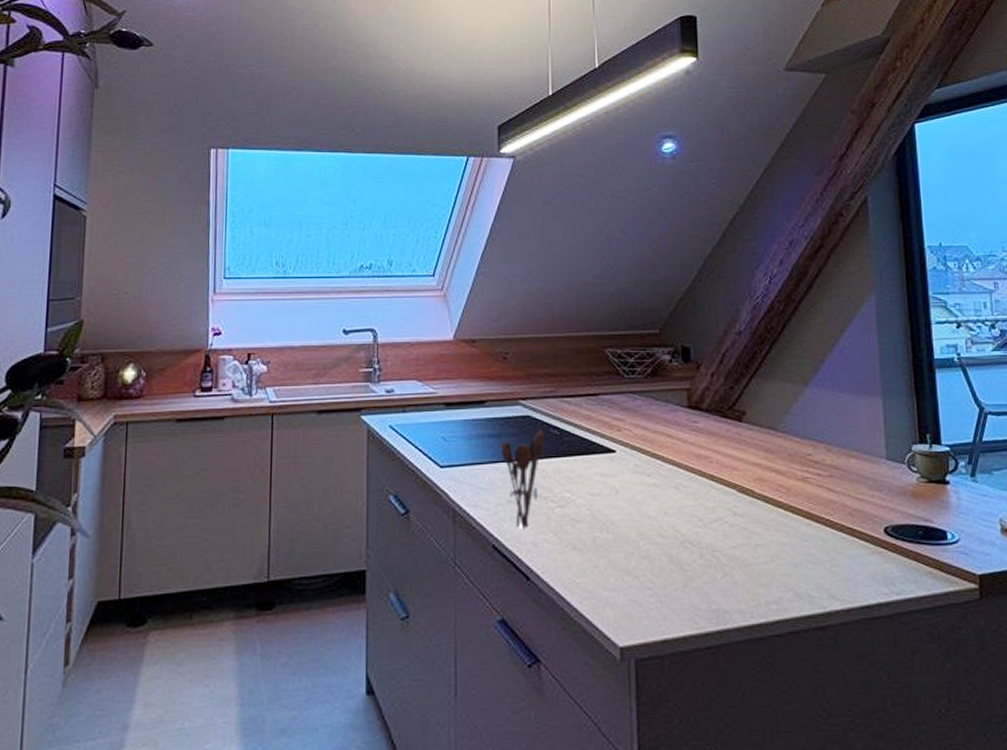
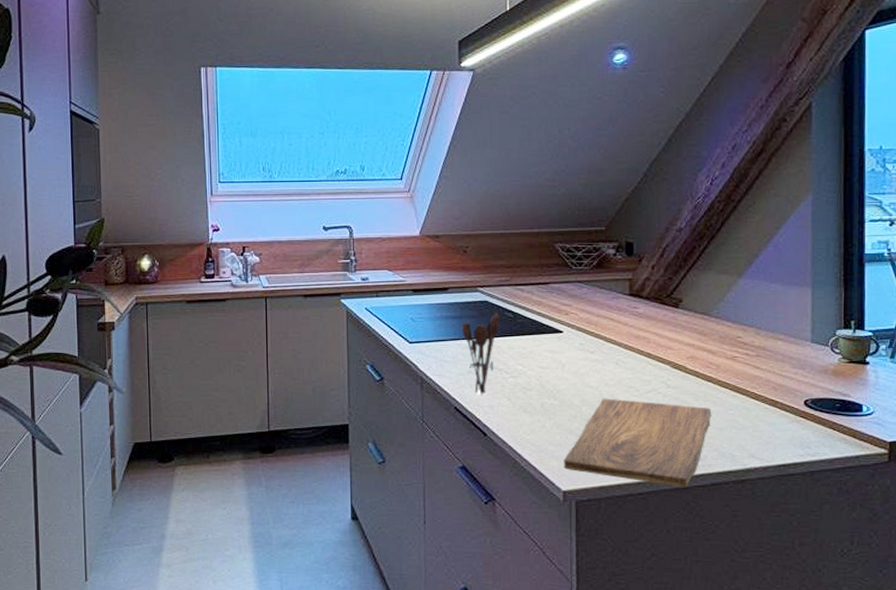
cutting board: none [620,530,784,638] -> present [564,398,711,487]

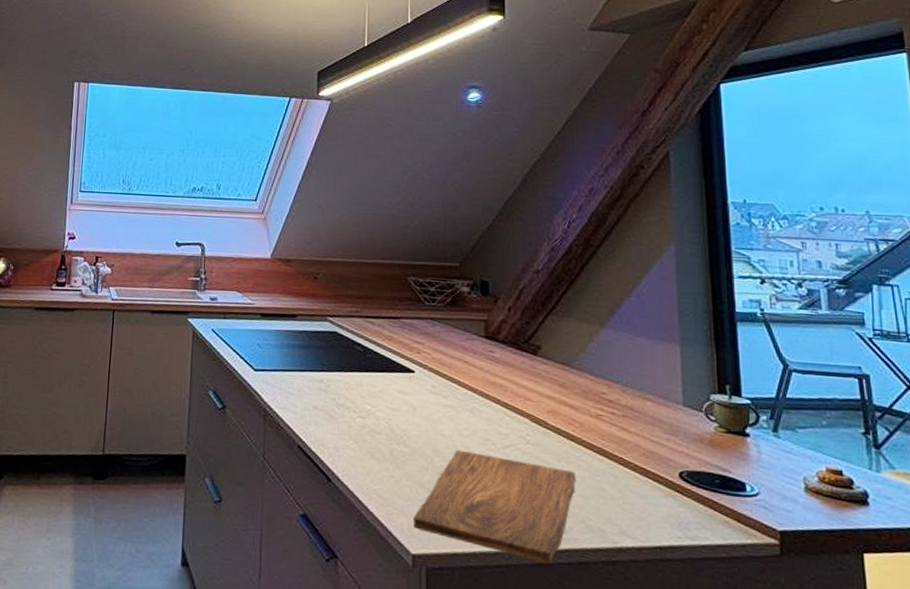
utensil holder: present [462,313,500,395] -> none [309,345,349,435]

